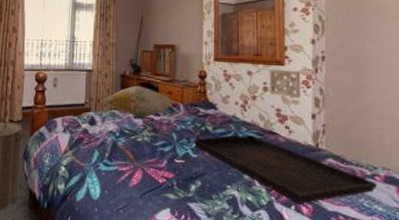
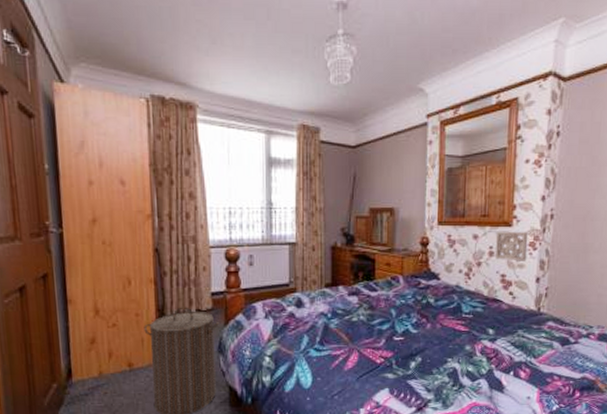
decorative pillow: present [101,86,174,117] -> none [308,258,393,294]
serving tray: present [194,135,377,204] -> none [415,305,591,369]

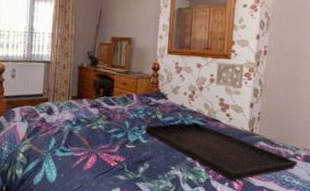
serving tray: none [415,305,591,369] -> present [145,122,298,181]

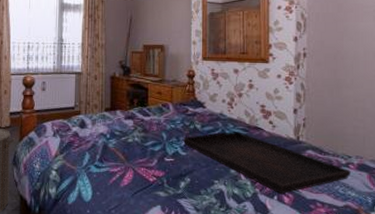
wall ornament: present [215,62,244,89] -> none [254,66,284,94]

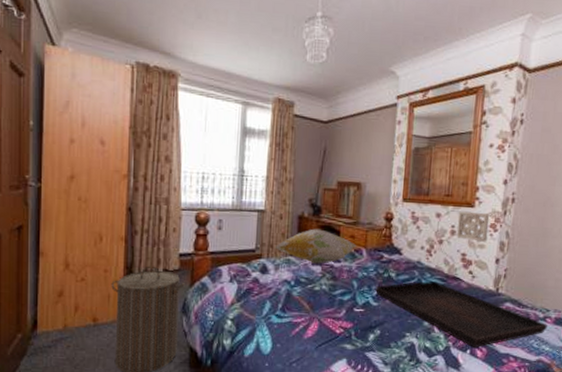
decorative pillow: none [91,87,164,118] -> present [274,229,357,264]
wall ornament: none [254,66,284,94] -> present [456,211,490,242]

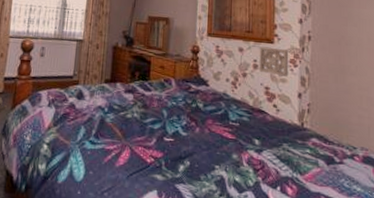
decorative pillow: present [274,229,357,264] -> none [90,58,166,92]
serving tray: present [375,281,547,348] -> none [184,113,356,185]

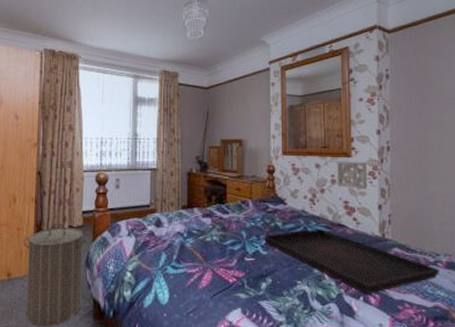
serving tray: none [184,113,356,185] -> present [264,229,439,294]

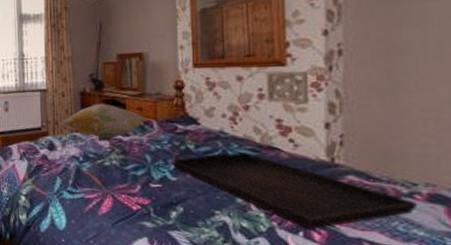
decorative pillow: none [167,183,243,216] -> present [59,103,146,139]

